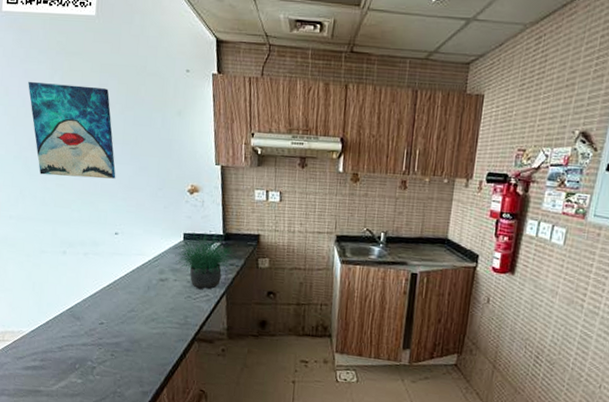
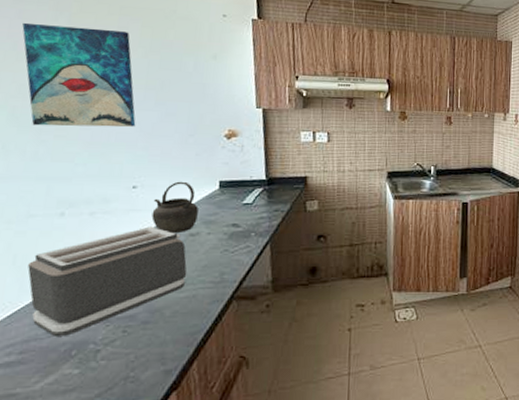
toaster: none [43,269,158,352] -> present [27,226,187,336]
kettle: none [130,231,167,278] -> present [151,181,199,234]
potted plant: present [175,230,234,290] -> none [209,175,279,241]

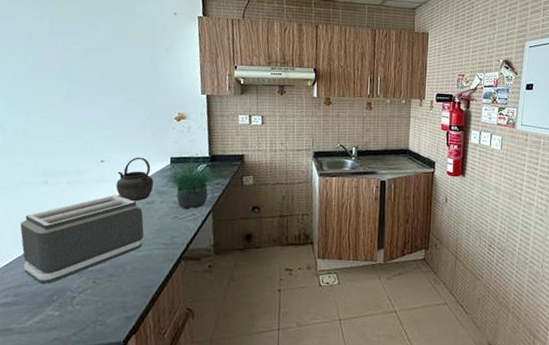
wall art: present [22,22,136,128] -> none [15,22,104,111]
potted plant: none [209,175,279,241] -> present [162,153,220,210]

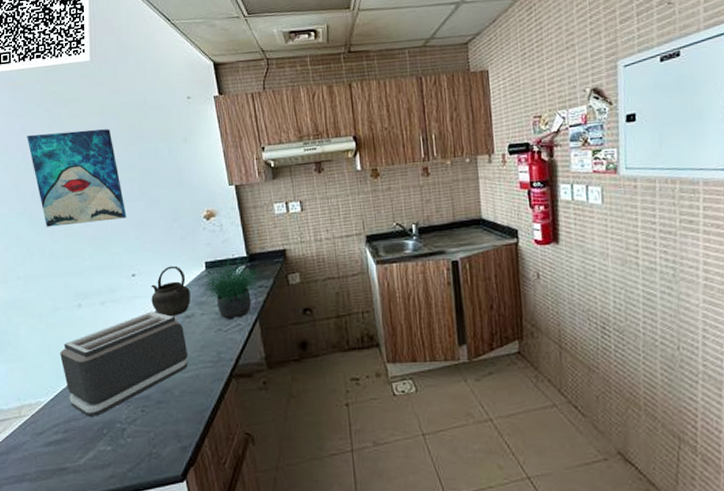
wall art: none [15,22,104,111] -> present [27,129,127,227]

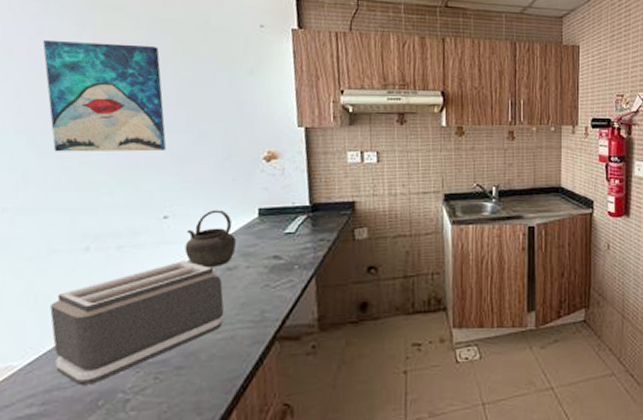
potted plant: present [199,253,262,320] -> none [247,201,324,275]

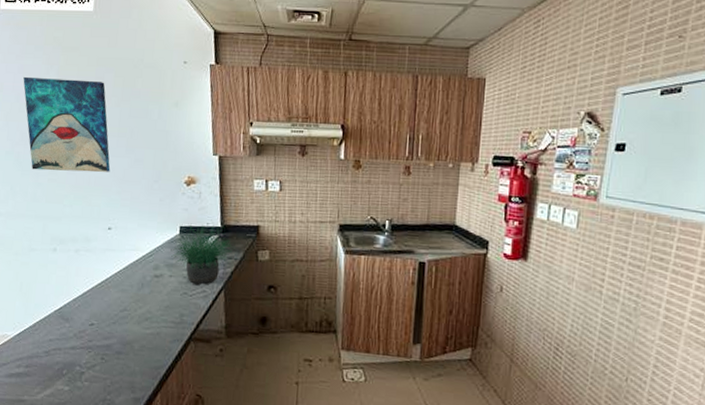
toaster: present [50,260,225,385] -> none [30,265,153,357]
kettle: present [184,210,236,268] -> none [123,225,162,274]
potted plant: none [247,201,324,275] -> present [170,222,233,286]

